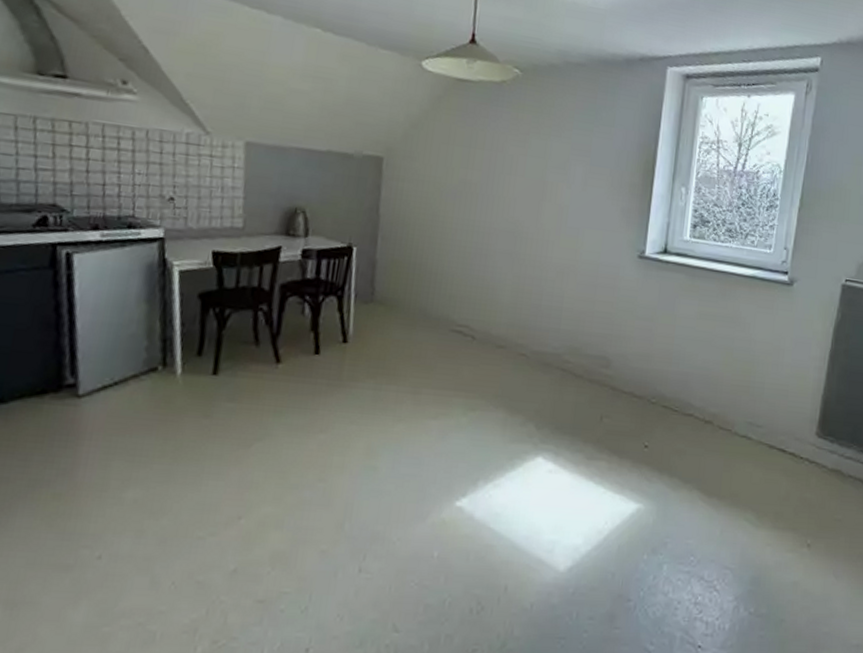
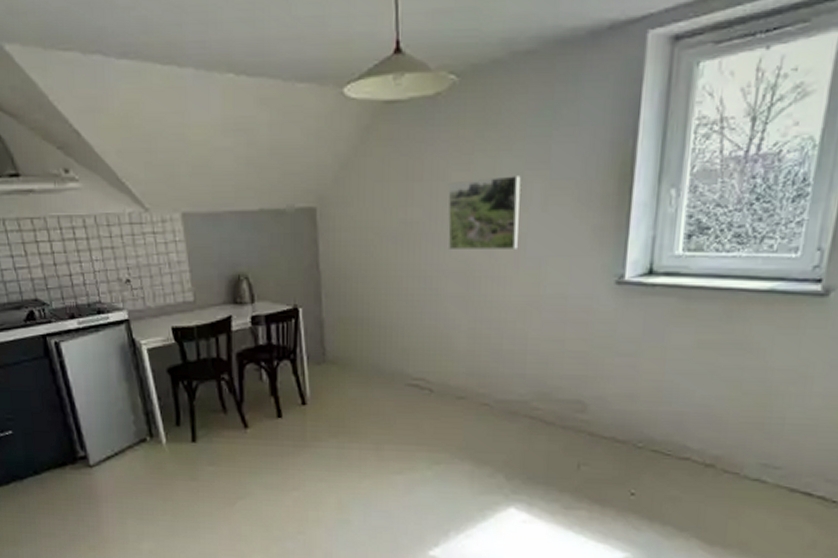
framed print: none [501,155,567,219] -> present [448,176,521,249]

